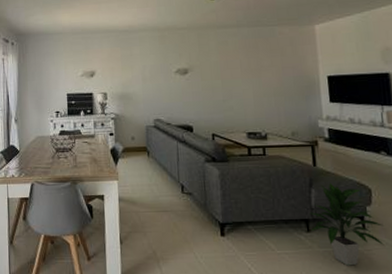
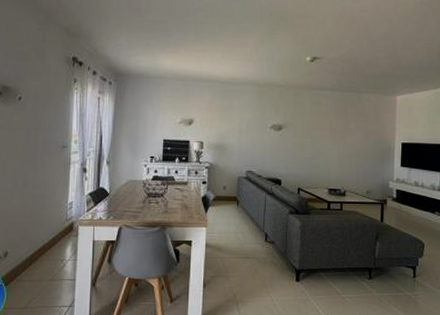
indoor plant: present [310,183,384,266] -> none [373,237,430,308]

